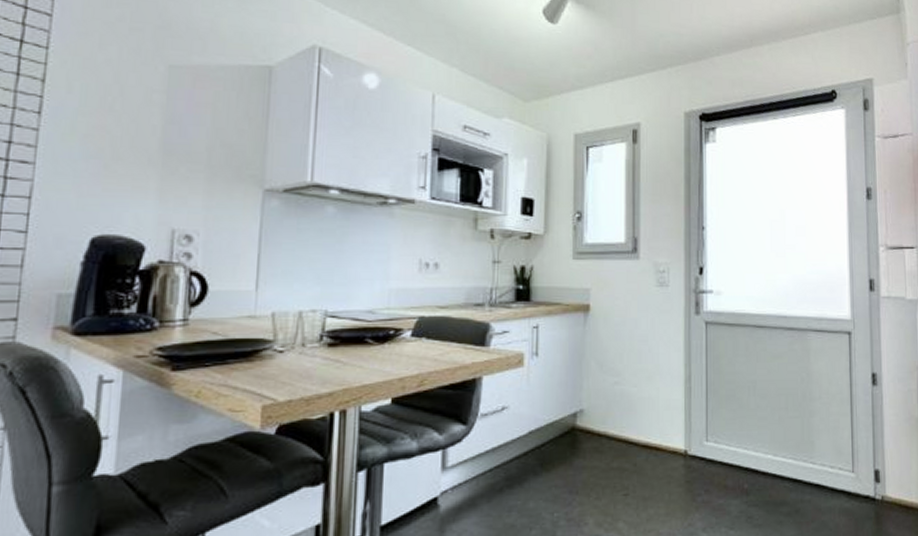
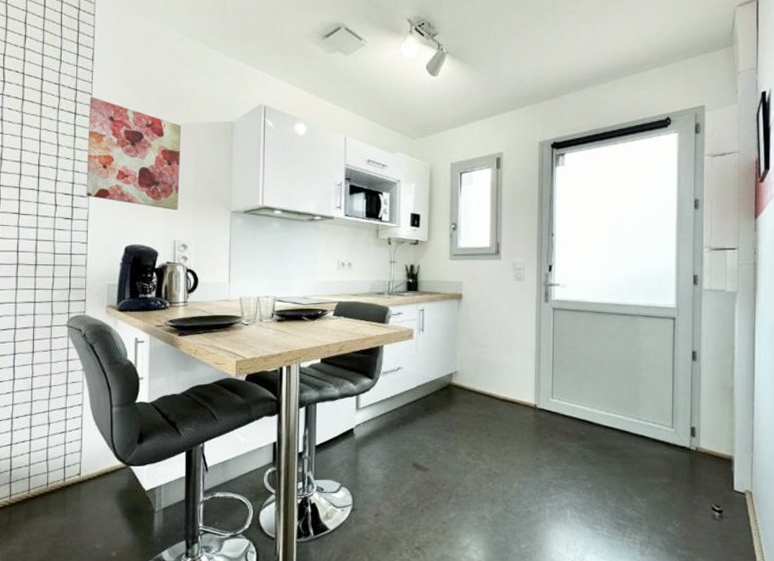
wall art: none [30,18,193,187] -> present [86,96,182,211]

